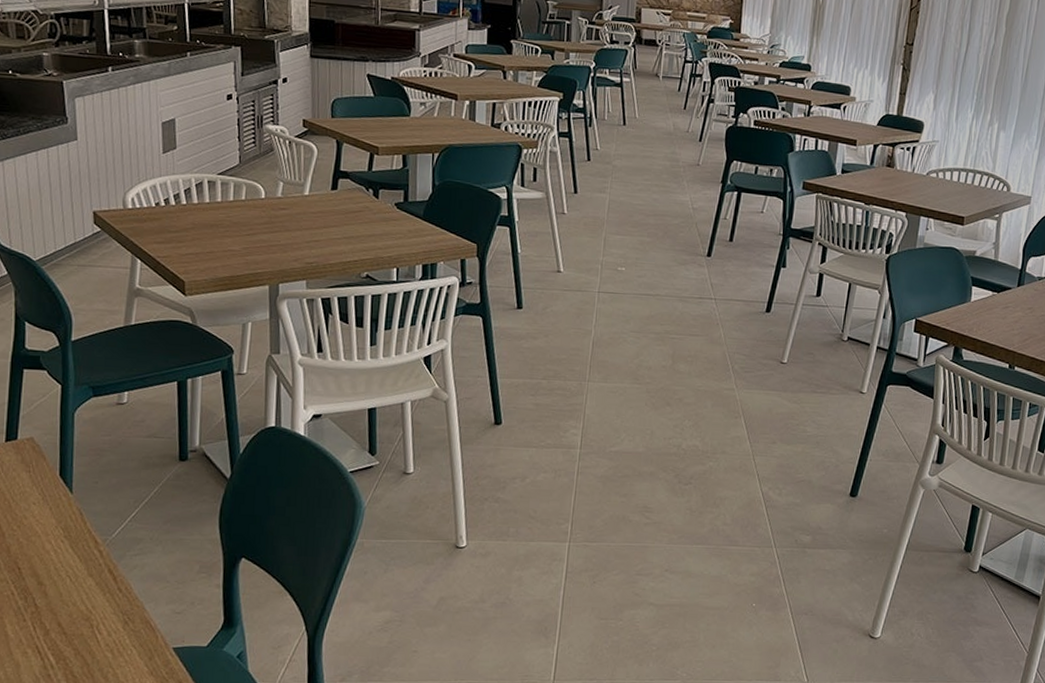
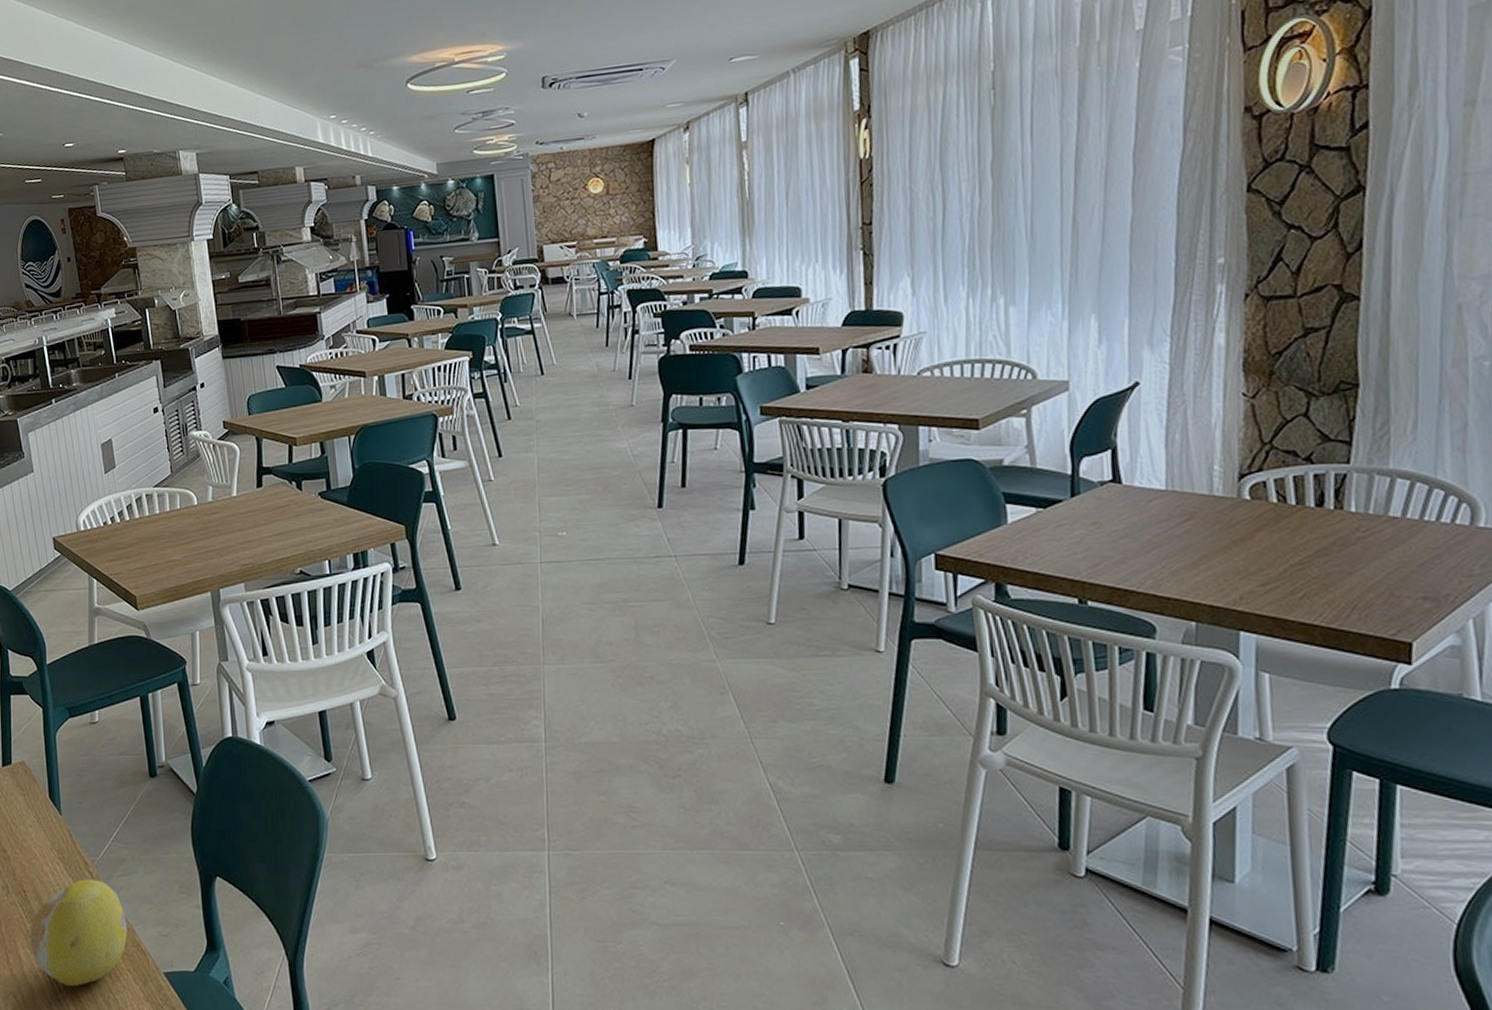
fruit: none [20,557,137,663] -> present [29,879,127,987]

